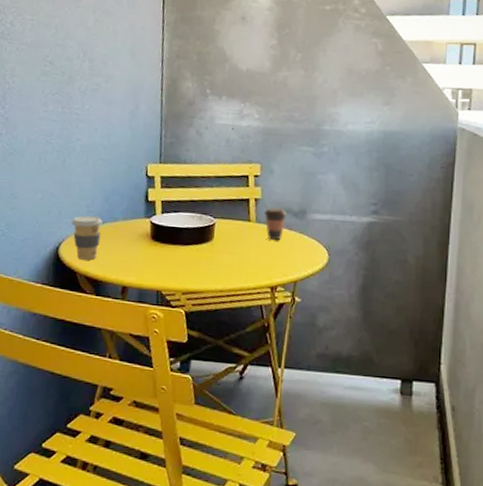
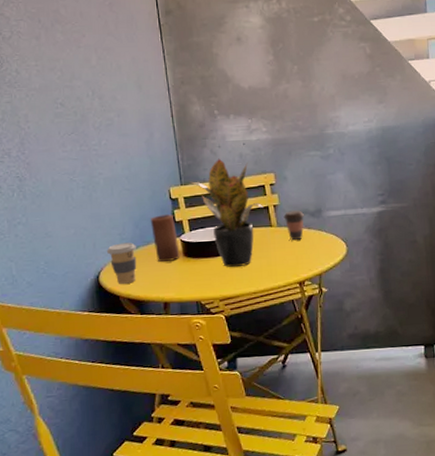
candle: none [121,191,148,243] -> present [150,214,180,262]
potted plant: none [170,140,244,261] -> present [190,158,264,268]

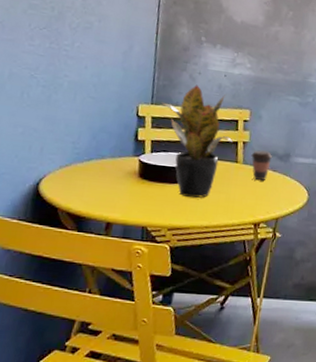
coffee cup: present [106,242,137,284] -> none [53,152,89,197]
candle: present [150,214,180,262] -> none [108,130,137,180]

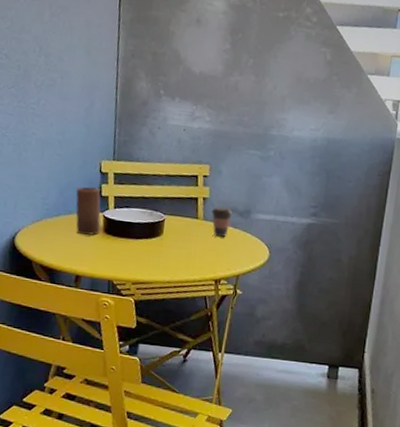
candle: none [108,130,137,180] -> present [76,186,101,235]
potted plant: present [162,84,233,198] -> none [123,140,193,254]

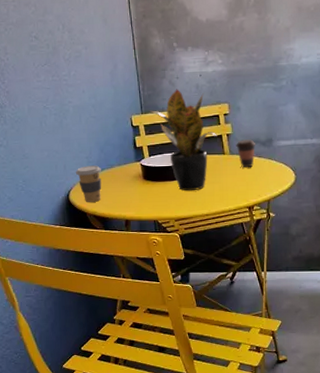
coffee cup: none [26,207,58,250] -> present [75,165,102,202]
candle: present [76,186,101,235] -> none [113,140,140,183]
potted plant: none [123,140,193,254] -> present [150,89,217,191]

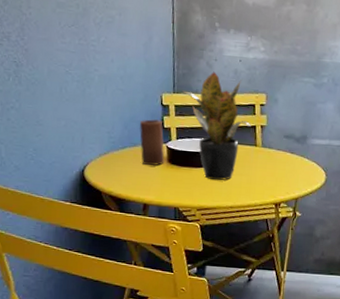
coffee cup: present [75,165,102,202] -> none [93,141,123,181]
candle: none [113,140,140,183] -> present [139,119,165,166]
coffee cup: present [236,139,256,168] -> none [269,133,290,163]

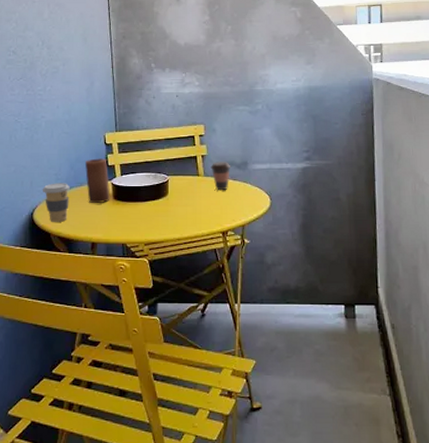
coffee cup: none [93,141,123,181] -> present [42,183,70,222]
potted plant: present [183,71,251,181] -> none [124,108,192,214]
coffee cup: none [269,133,290,163] -> present [211,162,231,191]

